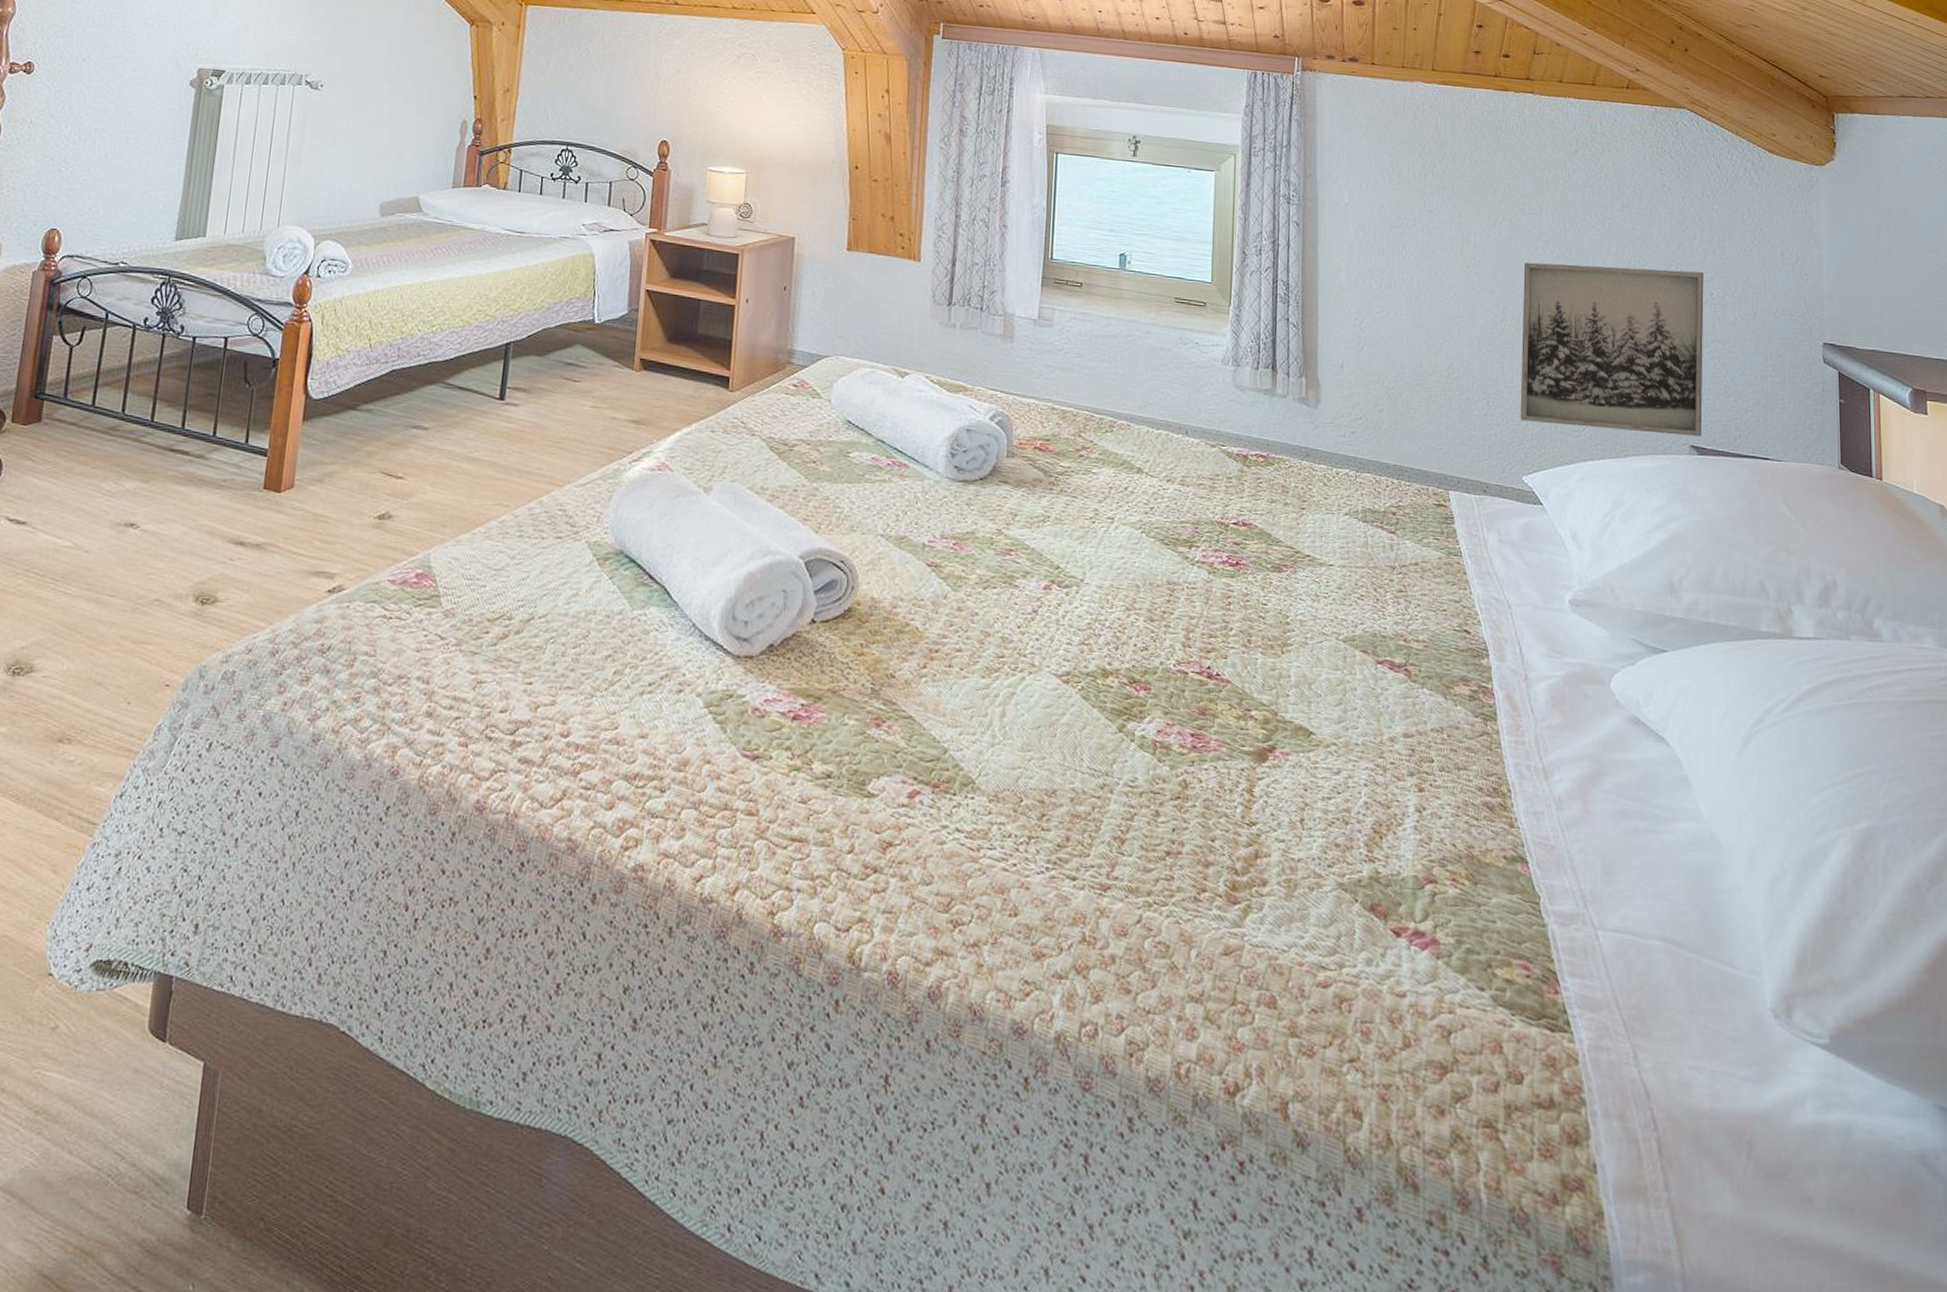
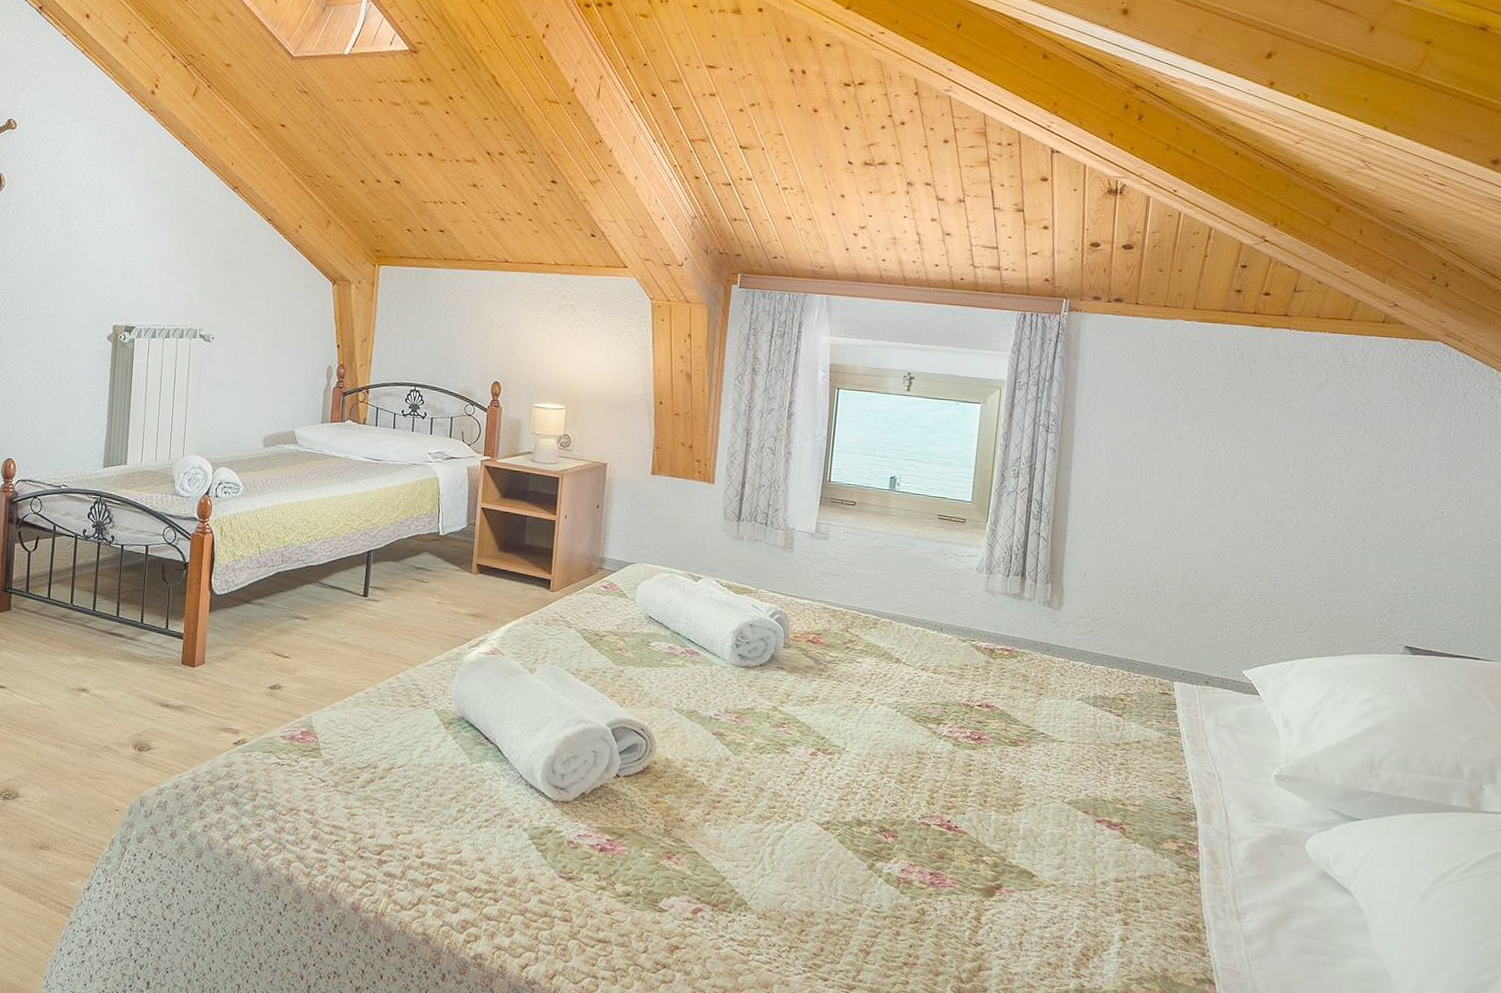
wall art: present [1520,262,1704,437] -> none [1246,483,1438,639]

